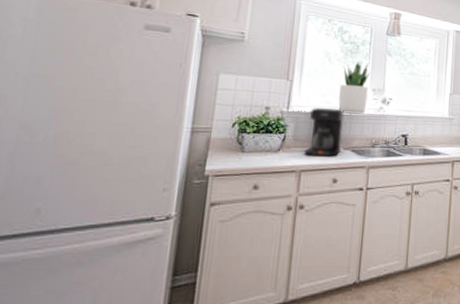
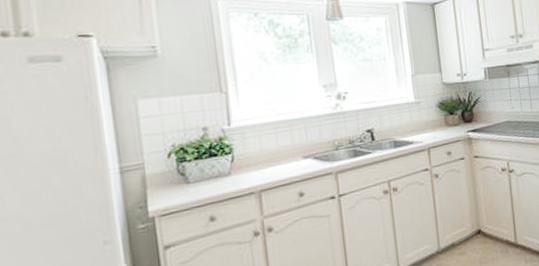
coffee maker: present [304,107,344,157] -> none [256,114,302,173]
planter: present [338,61,371,114] -> none [283,55,320,119]

